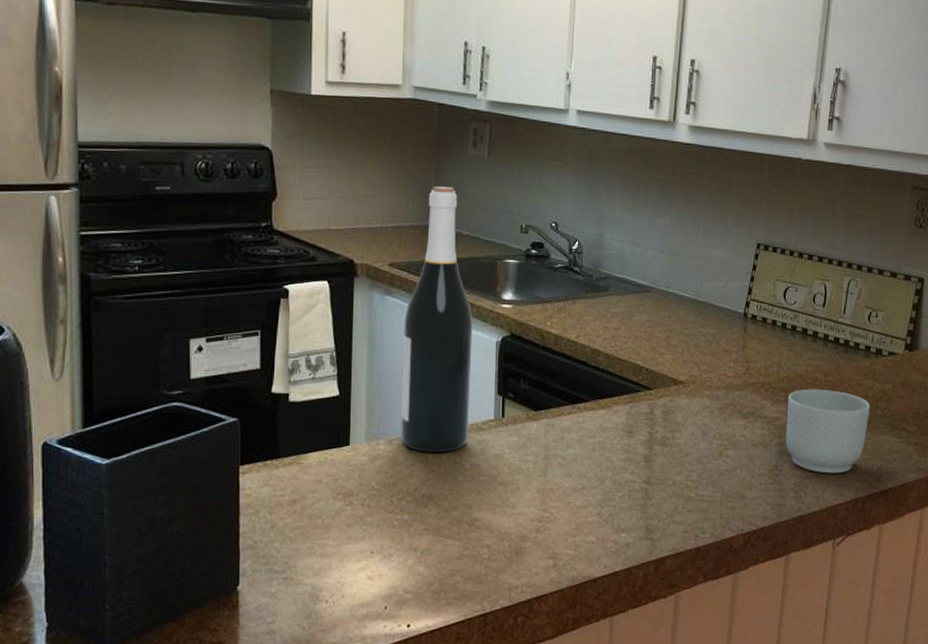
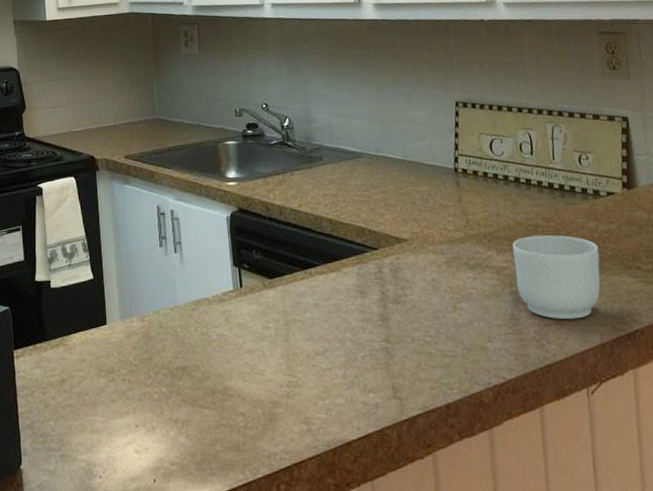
wine bottle: present [401,186,473,452] -> none [142,83,212,326]

